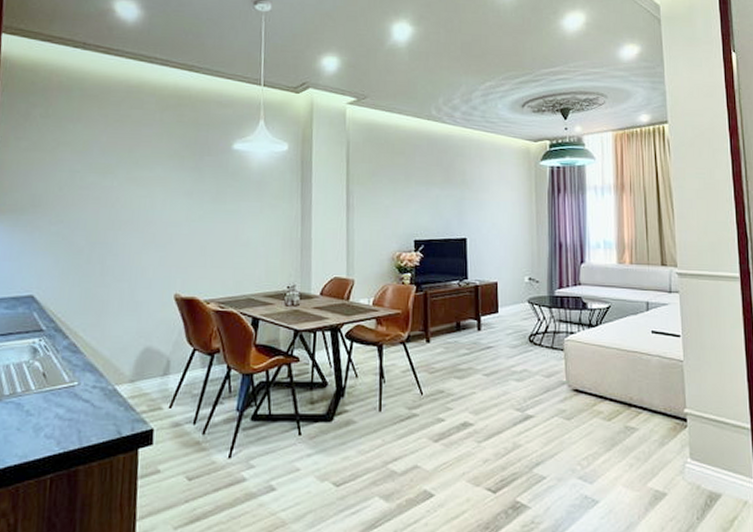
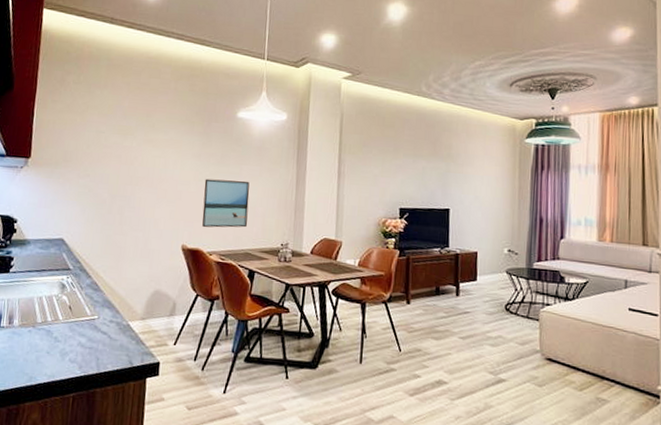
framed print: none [196,218,250,274] -> present [202,178,250,228]

